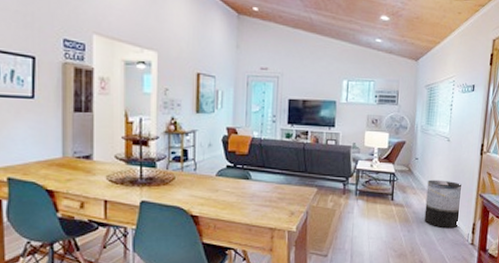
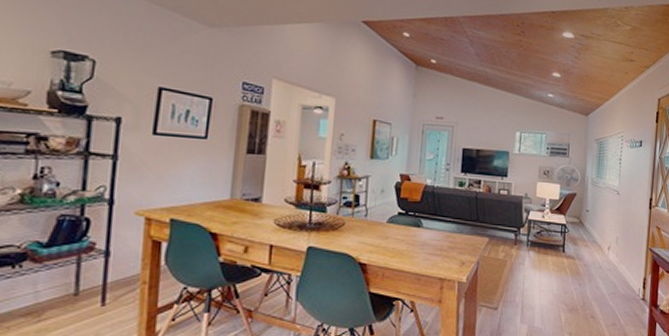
trash can: present [424,179,461,229] -> none [595,232,631,283]

